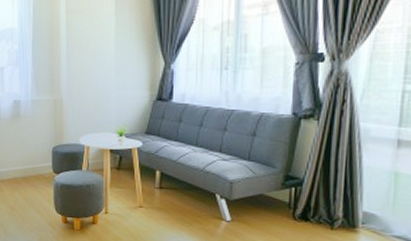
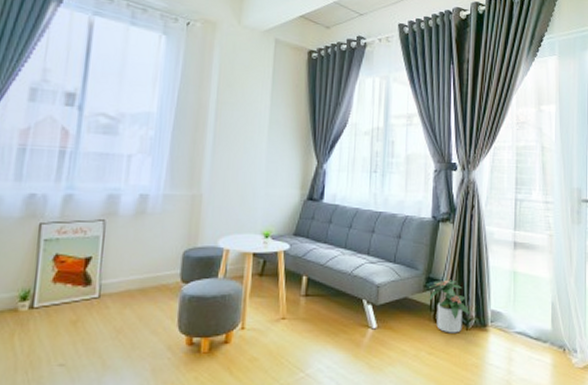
potted plant: none [286,177,337,232] -> present [428,278,471,333]

